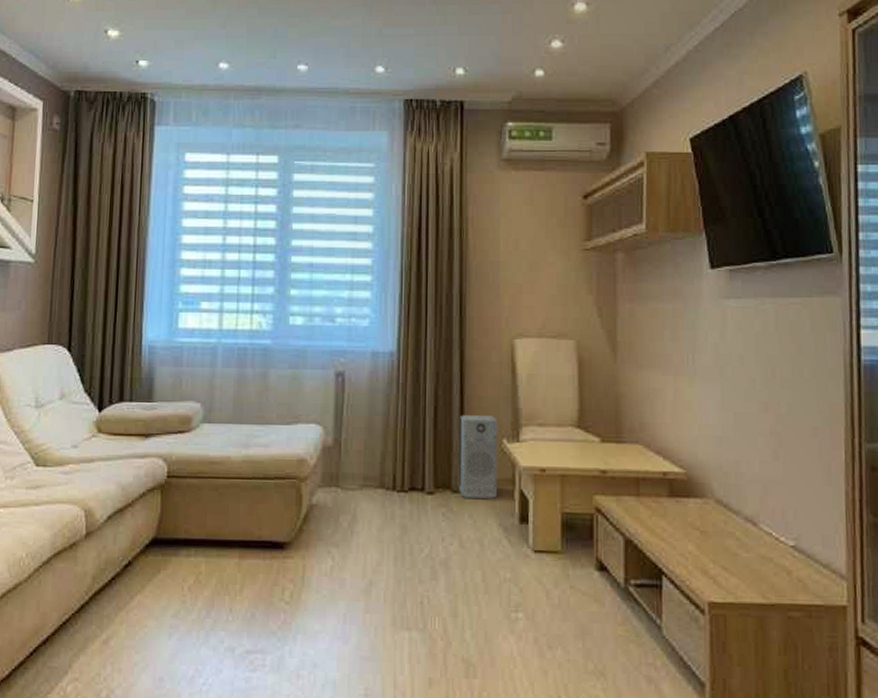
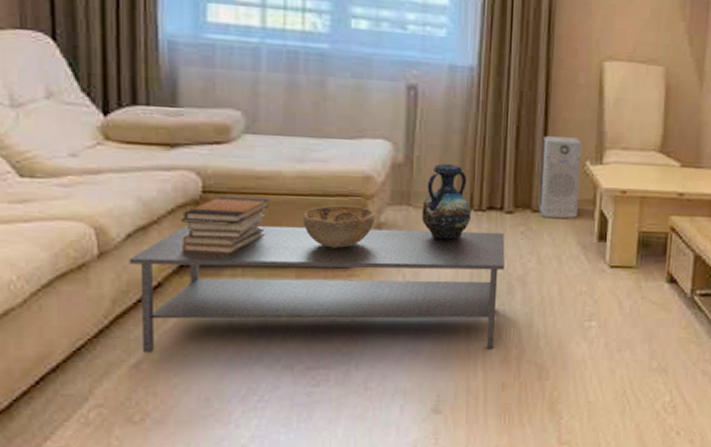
coffee table: none [108,507,427,639] -> present [129,224,505,353]
book stack: none [149,481,220,535] -> present [180,196,270,254]
decorative bowl: none [246,487,308,530] -> present [302,205,376,248]
vase: none [349,446,395,521] -> present [421,164,472,240]

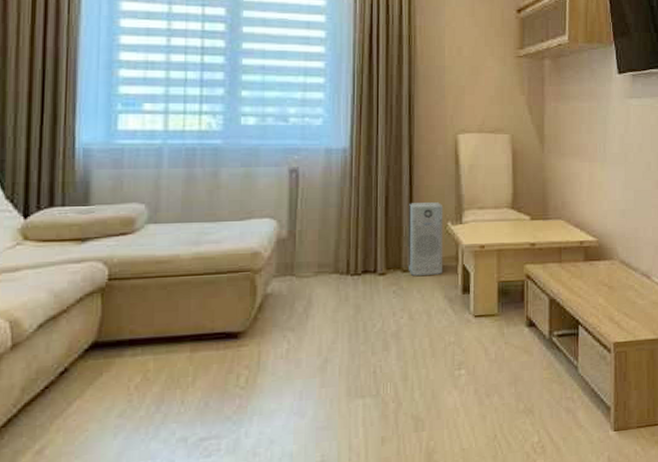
coffee table: present [129,224,505,353] -> none [39,293,380,439]
book stack: present [180,196,270,254] -> none [87,280,169,337]
decorative bowl: present [302,205,376,248] -> none [197,280,263,321]
vase: present [421,164,472,240] -> none [304,235,349,305]

